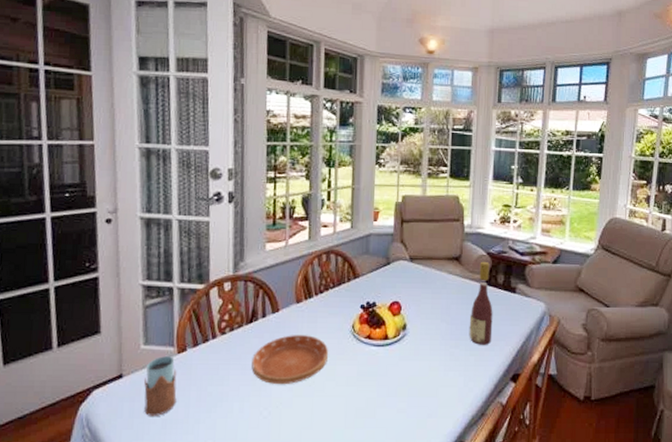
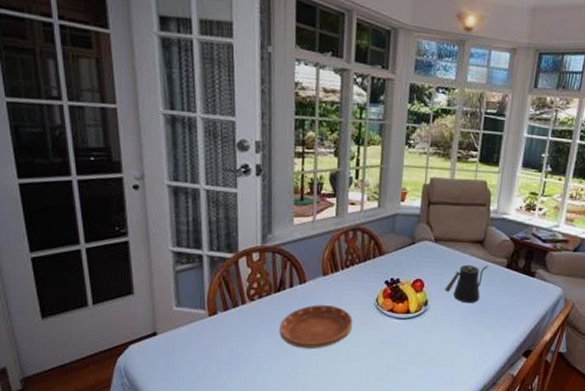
drinking glass: present [144,356,177,416] -> none [178,318,209,371]
kettle: none [423,283,467,325] -> present [445,264,488,304]
wine bottle: present [469,261,493,345] -> none [487,246,512,323]

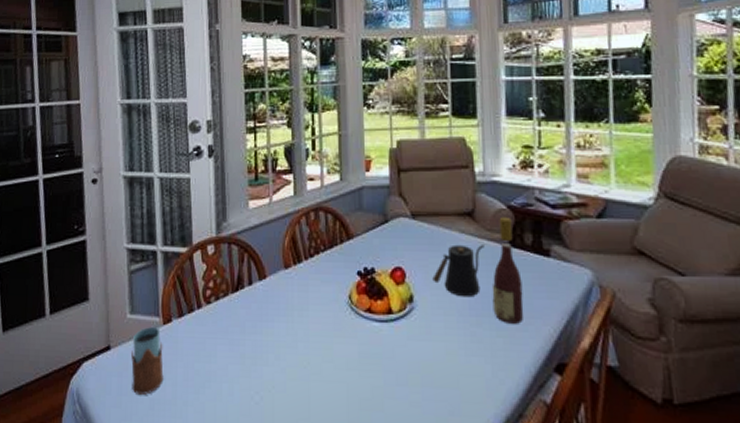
drinking glass: none [178,318,209,371] -> present [131,327,164,395]
saucer: present [279,305,353,349] -> none [240,306,324,366]
wine bottle: none [487,246,512,323] -> present [491,216,524,324]

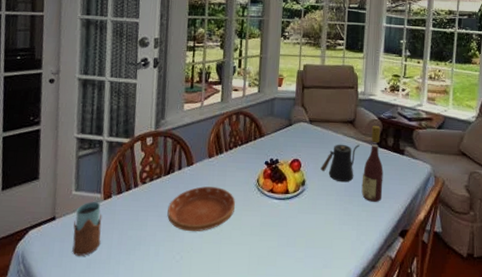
saucer: none [240,306,324,366] -> present [167,186,236,232]

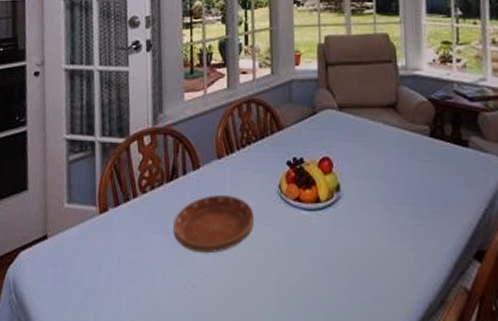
drinking glass: present [72,202,102,256] -> none [67,216,99,284]
kettle: present [320,144,360,183] -> none [358,135,407,187]
wine bottle: present [361,125,383,202] -> none [414,109,445,212]

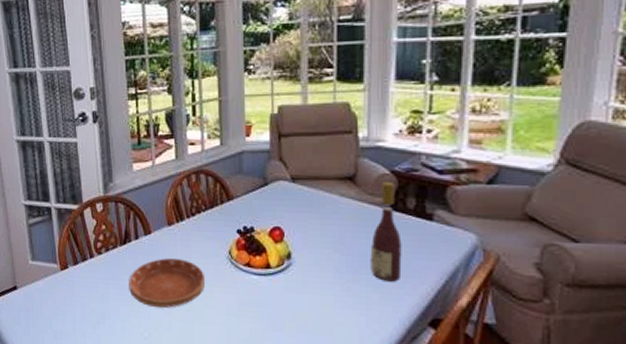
wine bottle: none [414,109,445,212] -> present [370,181,402,282]

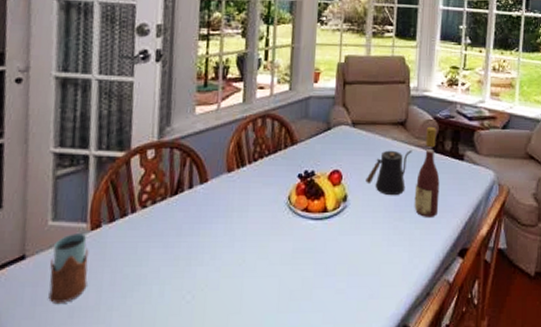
drinking glass: none [35,272,64,327] -> present [48,234,89,303]
saucer: present [129,258,206,309] -> none [175,208,262,265]
kettle: none [311,207,365,256] -> present [365,150,412,196]

